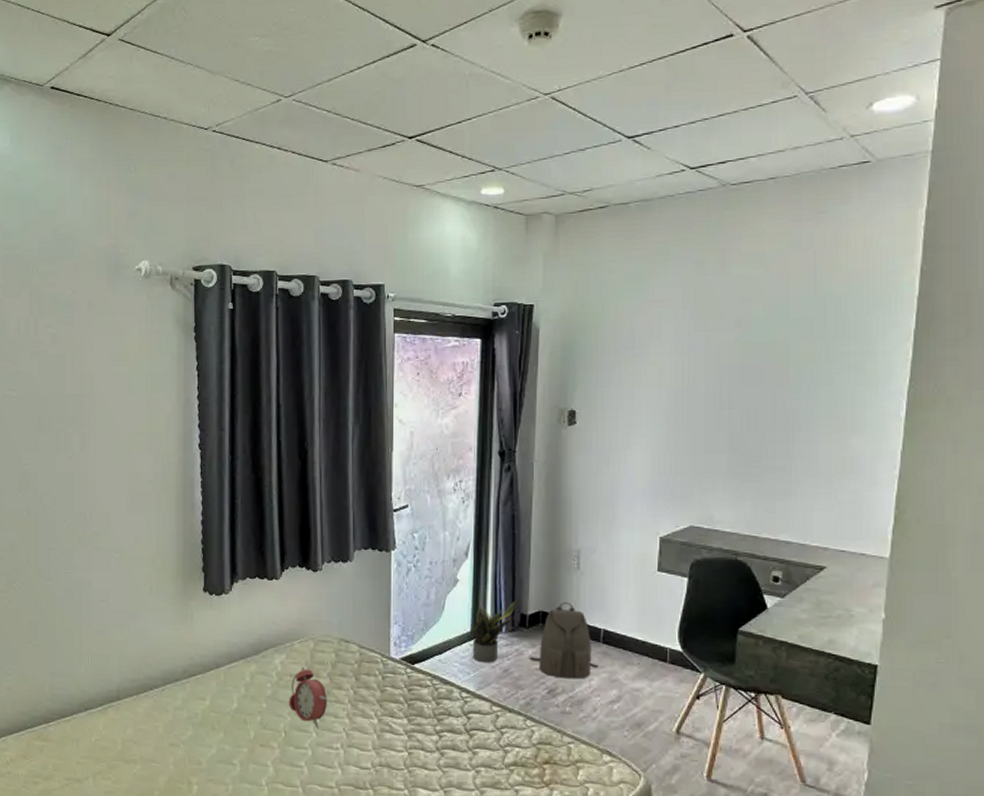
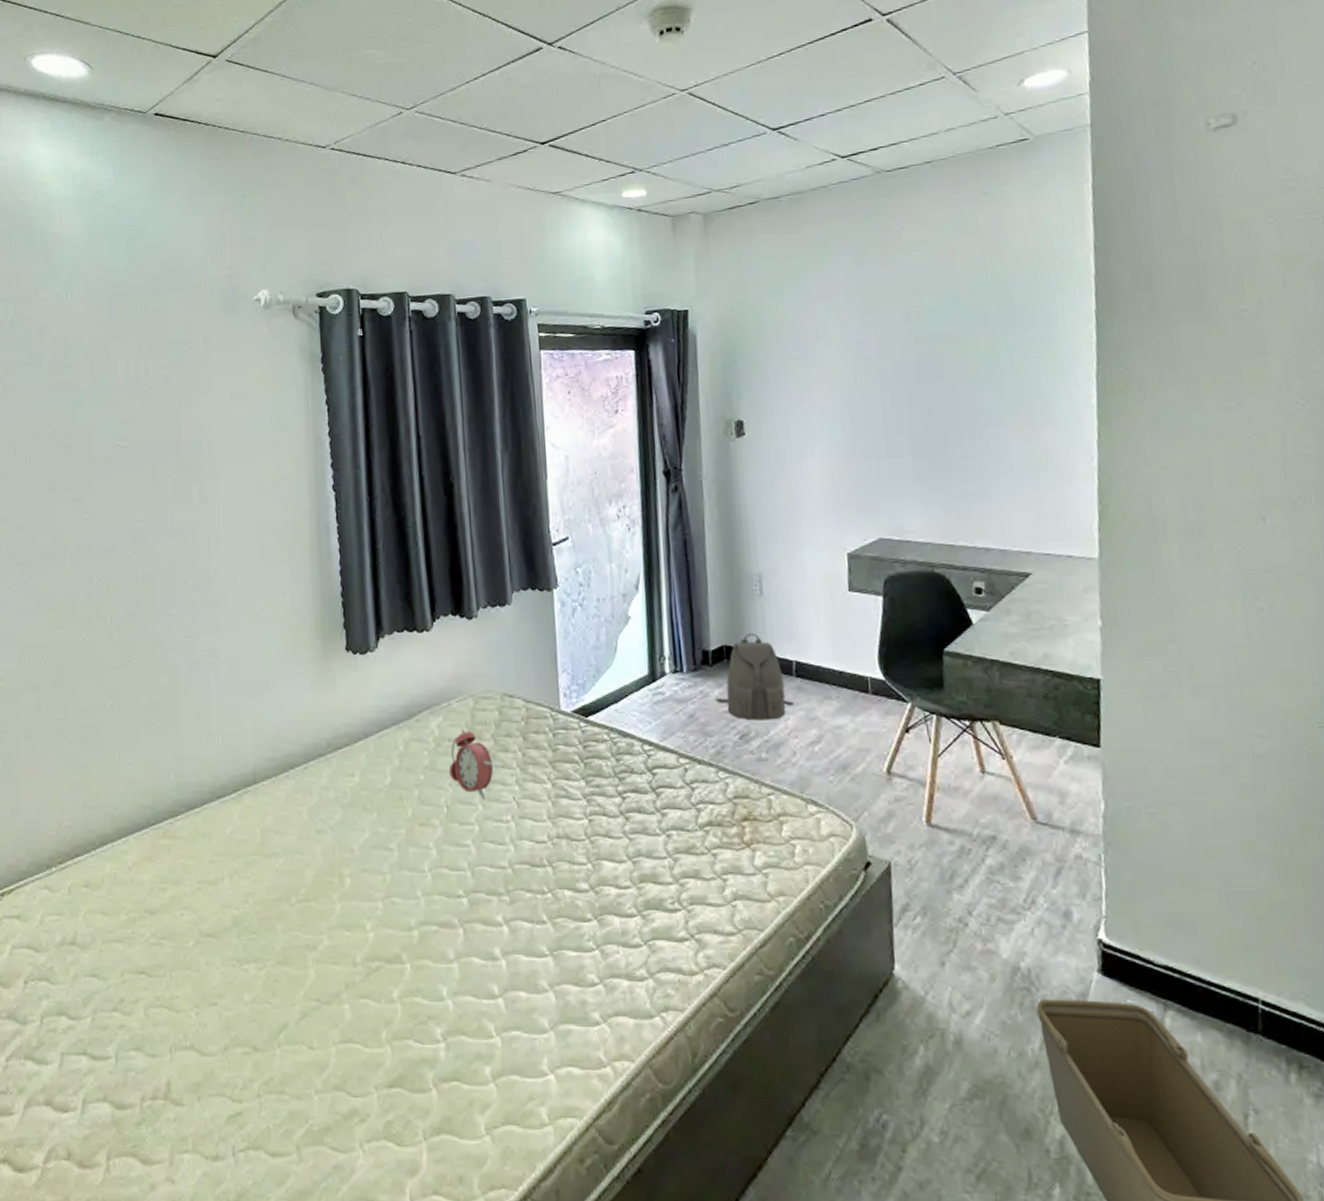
potted plant: present [472,600,518,663] -> none [649,635,698,709]

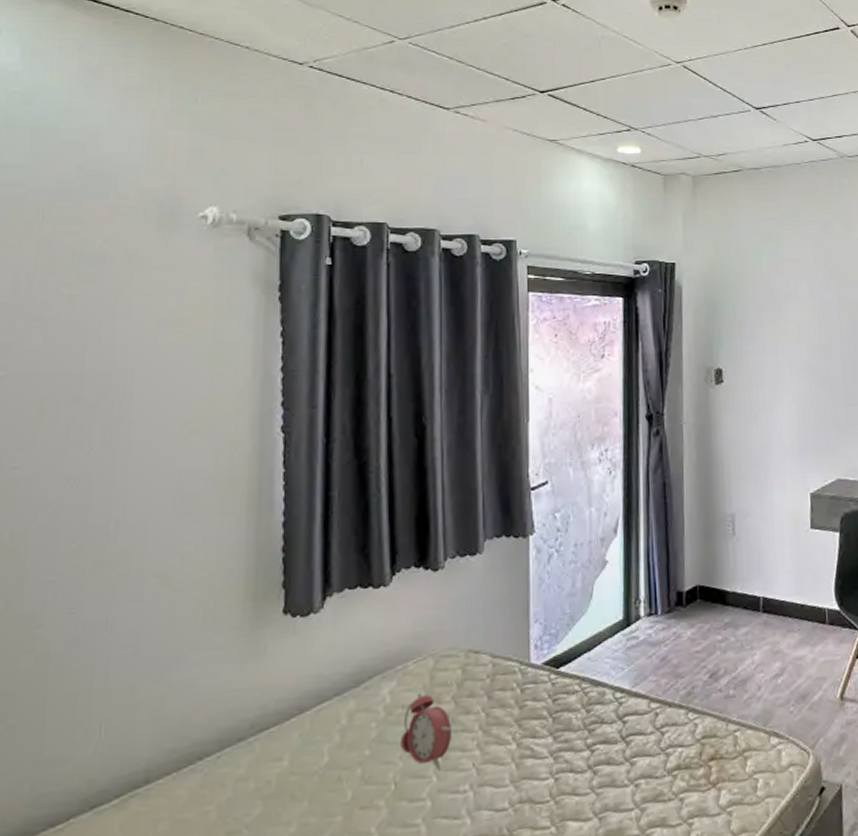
backpack: present [715,633,794,721] -> none [688,572,760,659]

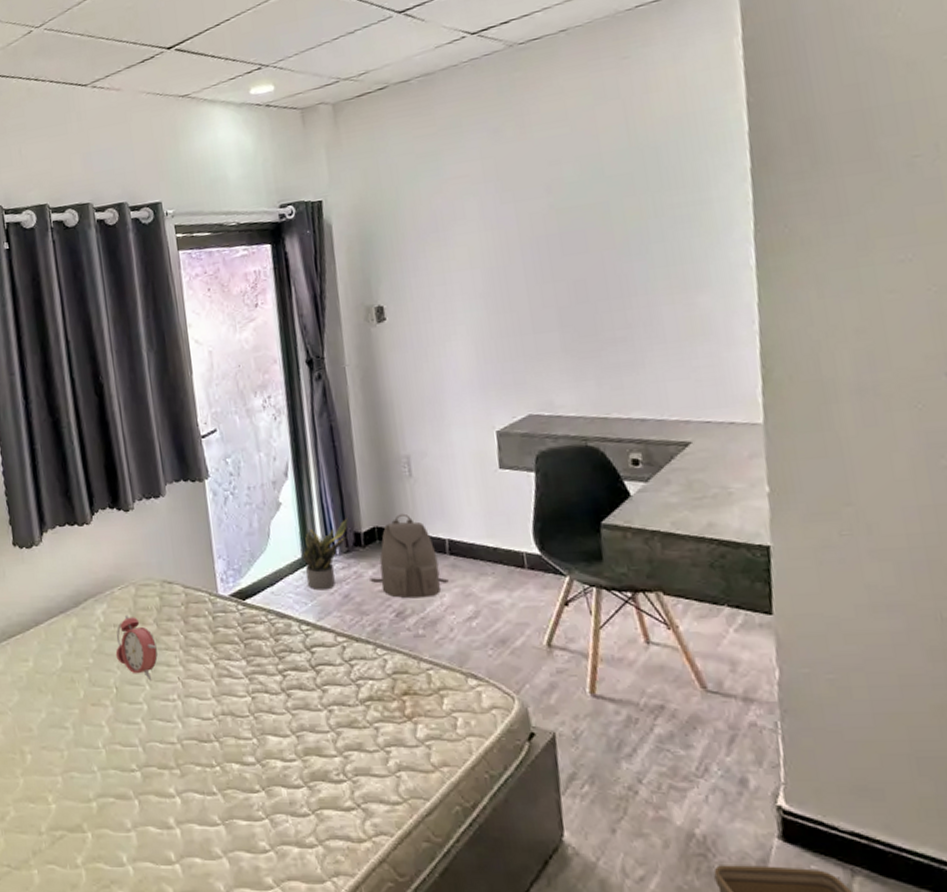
potted plant: none [624,576,673,654] -> present [303,518,349,591]
backpack: none [688,572,760,659] -> present [370,513,449,599]

